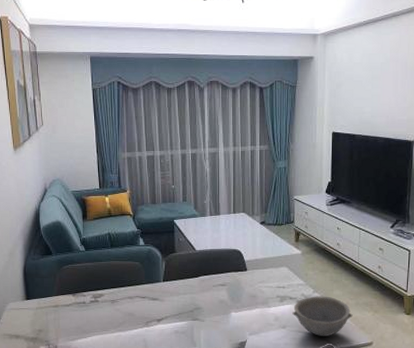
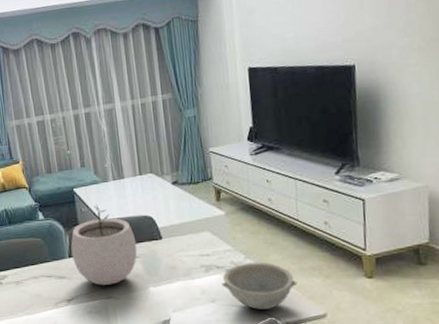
plant pot: none [166,235,224,308] -> present [71,204,138,285]

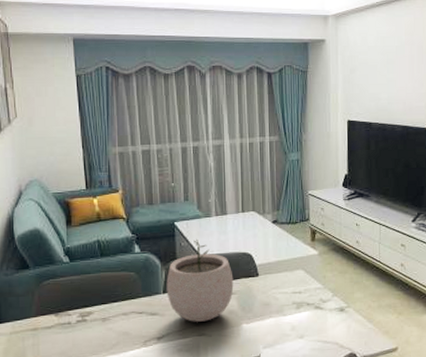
bowl: present [221,262,297,310] -> none [310,299,376,345]

